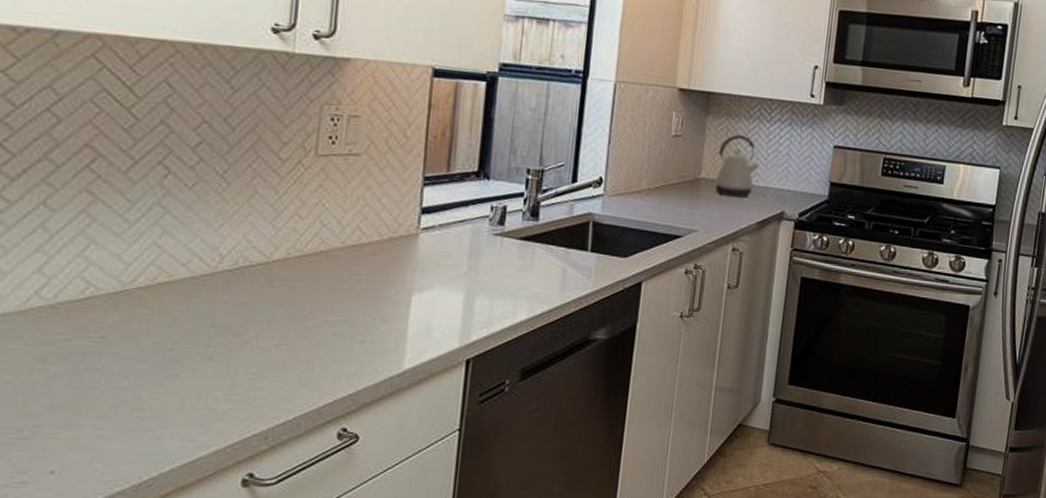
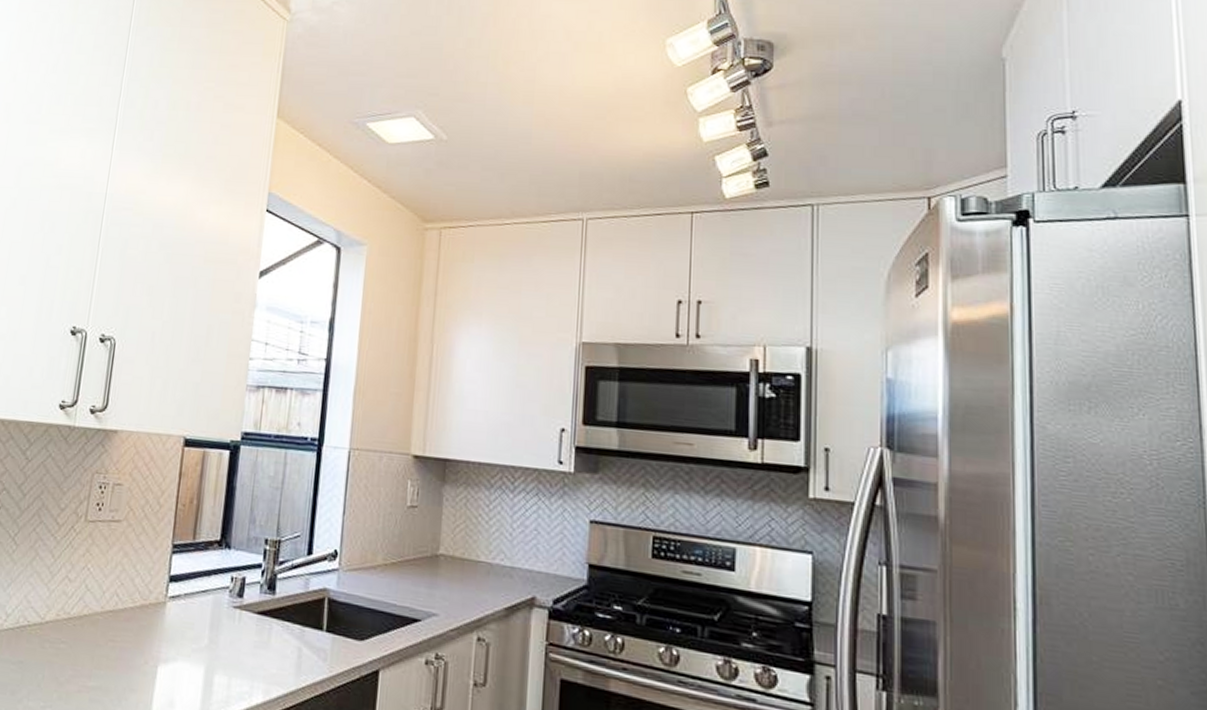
kettle: present [712,134,759,198] -> none [452,505,504,579]

